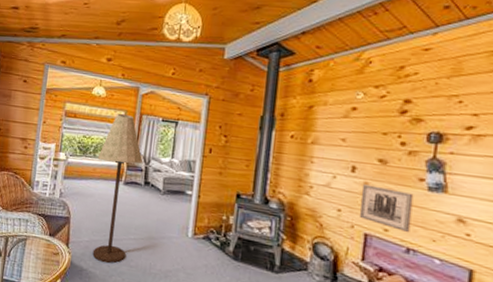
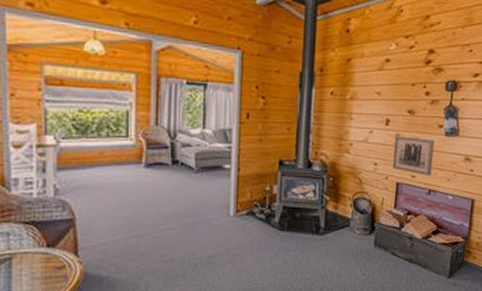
floor lamp: present [92,114,143,264] -> none [104,78,166,265]

